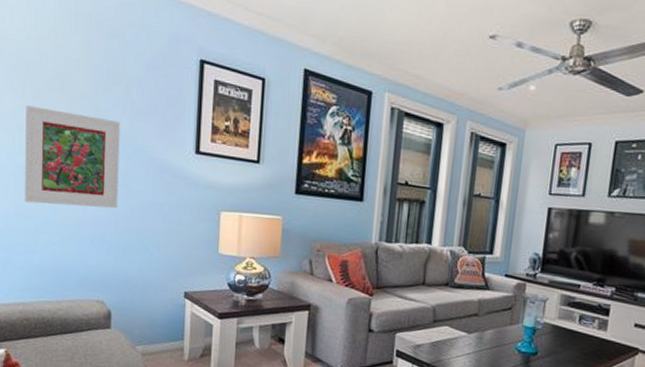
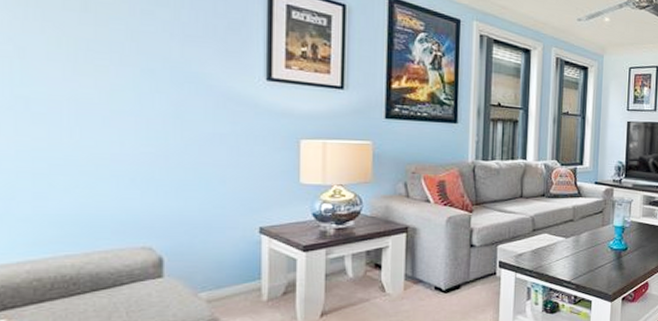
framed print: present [25,105,121,209] -> none [29,27,168,143]

